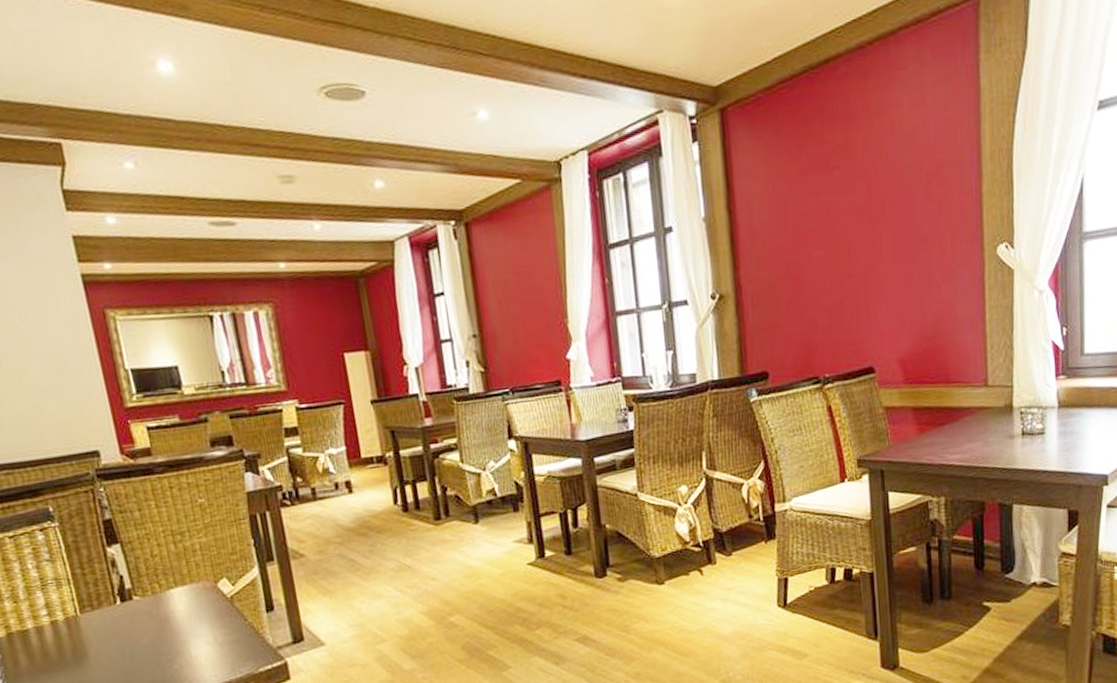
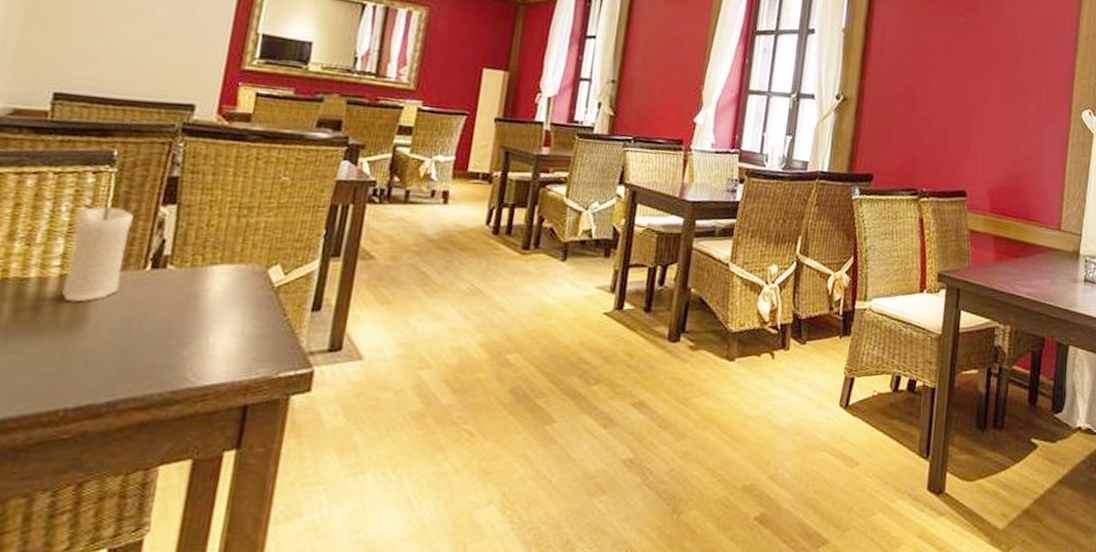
candle: none [42,556,102,643] -> present [62,206,133,303]

